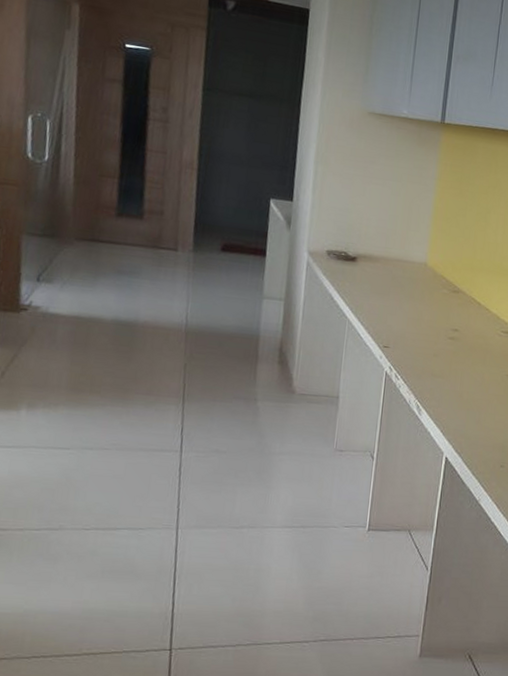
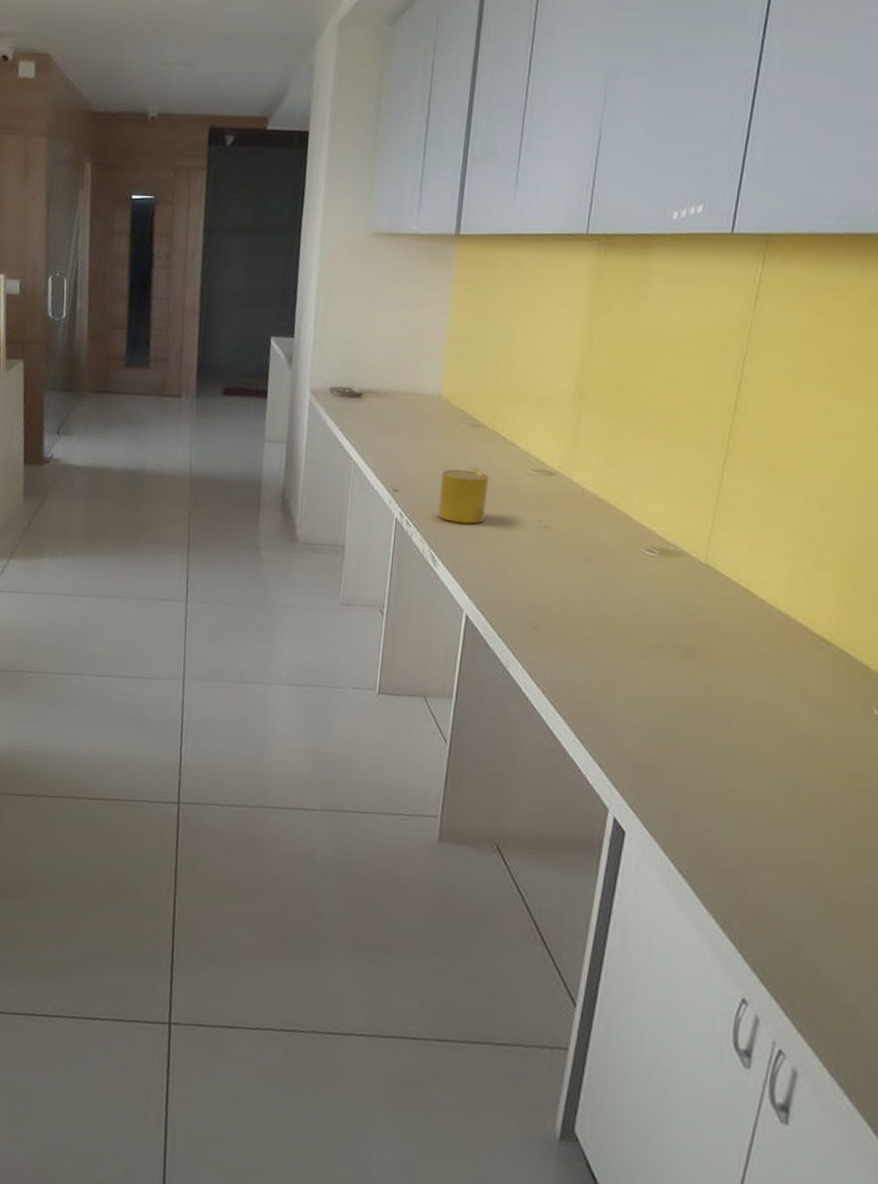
cup: none [422,329,467,378] -> present [437,469,489,524]

